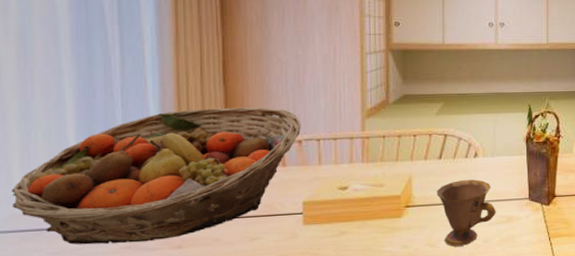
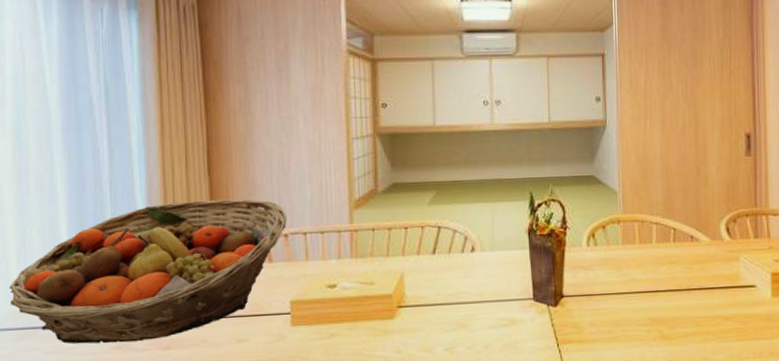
teacup: present [436,179,496,247] -> none [430,277,497,352]

